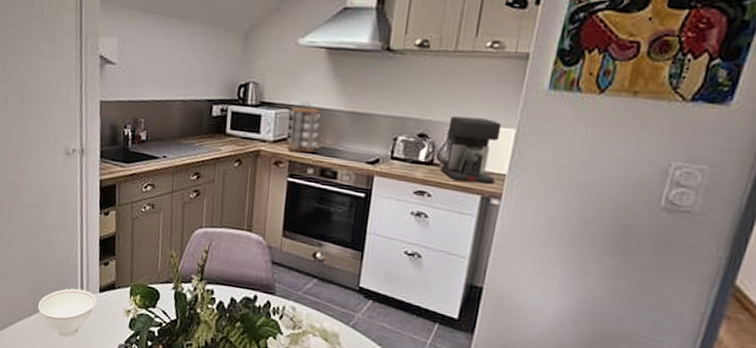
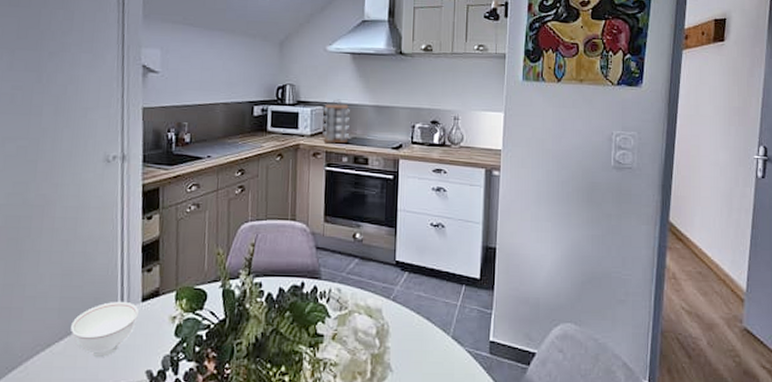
coffee maker: present [440,116,502,185] -> none [451,104,493,159]

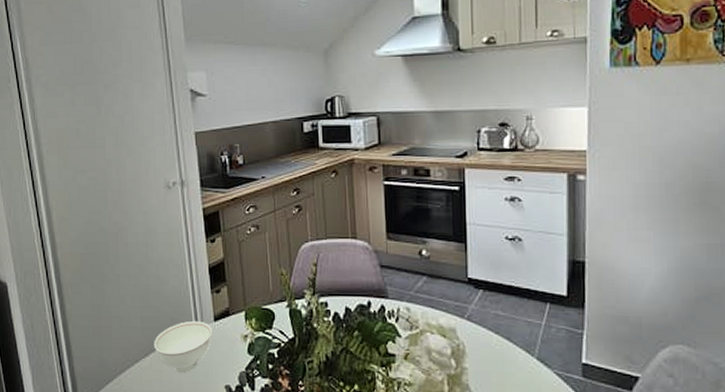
spice rack: present [322,99,350,144] -> none [377,107,407,156]

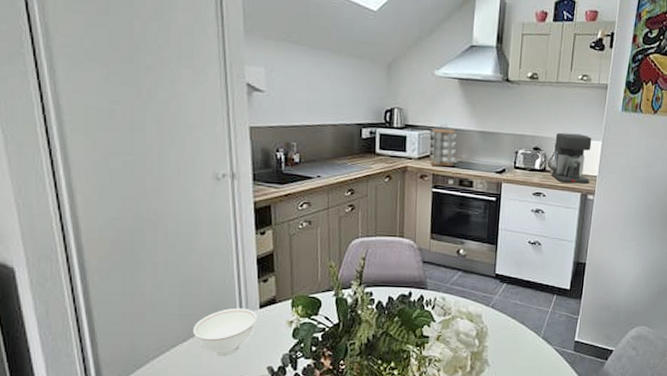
spice rack: none [377,107,407,156] -> present [429,123,457,167]
coffee maker: none [525,101,577,163] -> present [551,132,592,184]

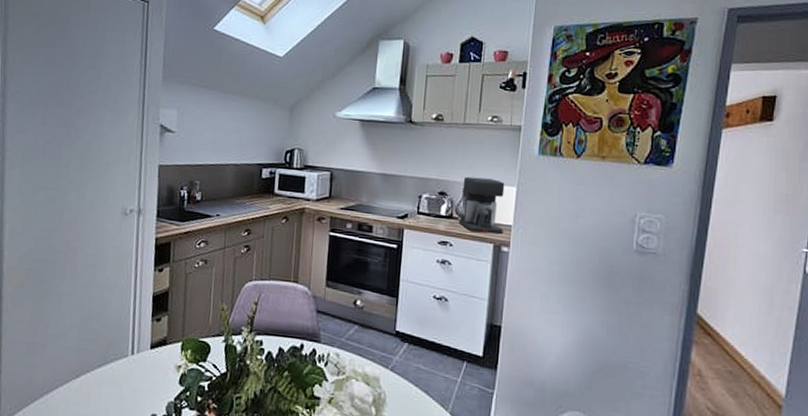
bowl: present [193,307,257,357] -> none [86,346,147,398]
spice rack: present [429,123,457,167] -> none [328,165,357,210]

